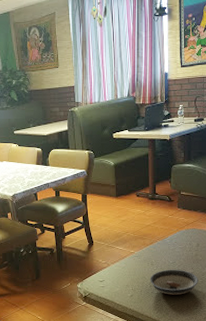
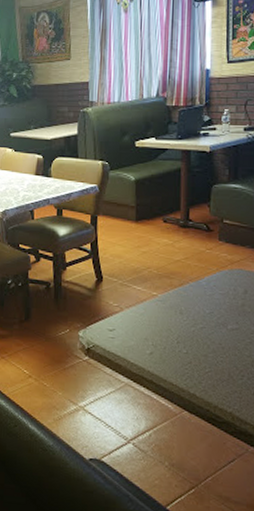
saucer: present [150,269,198,295] -> none [177,321,245,358]

